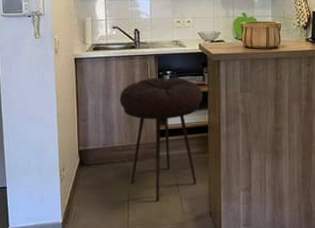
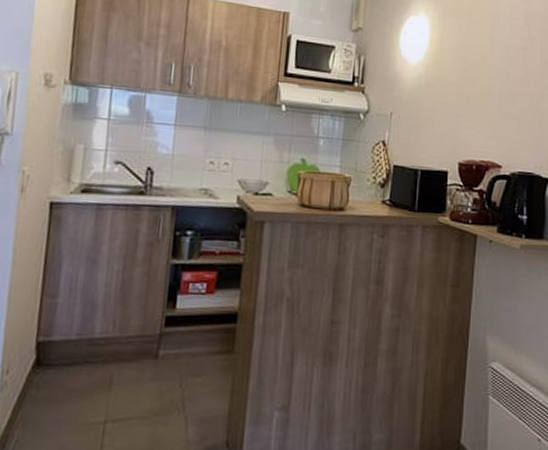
stool: present [120,77,203,202] -> none [111,239,236,425]

